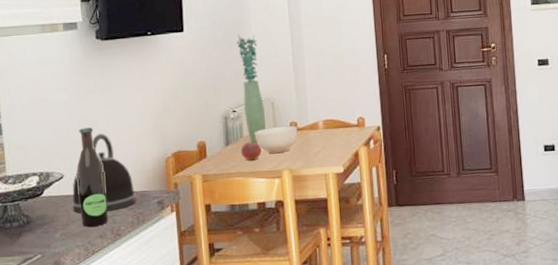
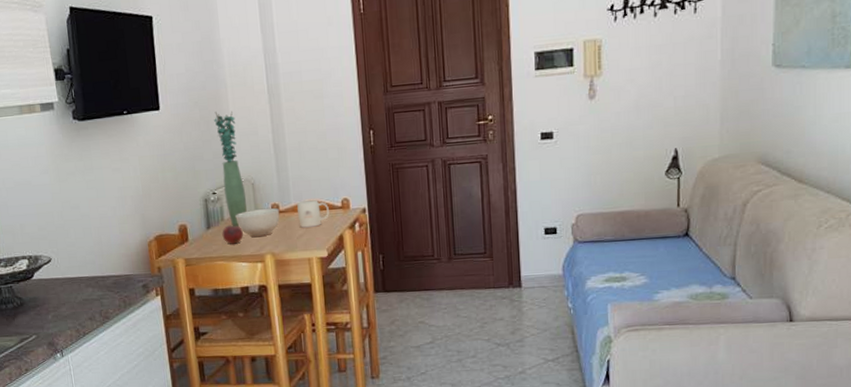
kettle: present [72,133,136,213] -> none [60,217,122,296]
bottle: present [76,127,108,227] -> none [63,211,96,309]
mug: none [314,117,346,146] -> present [297,199,329,229]

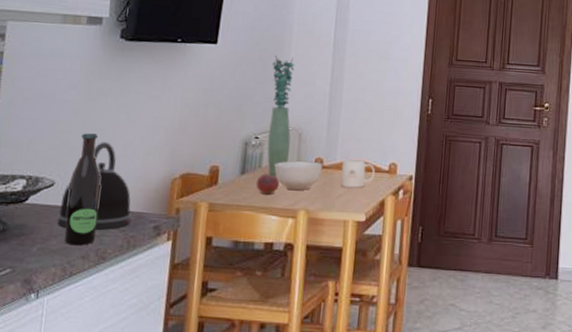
kettle: none [60,217,122,296] -> present [57,142,132,230]
bottle: none [63,211,96,309] -> present [64,133,101,245]

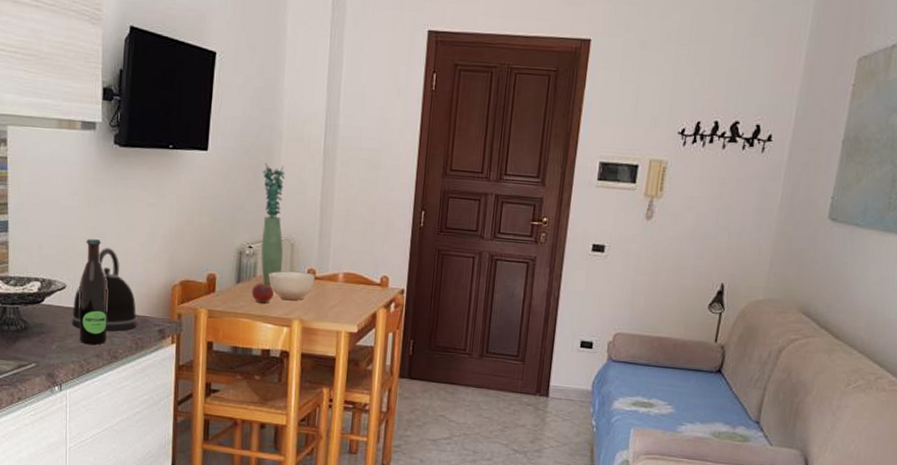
mug: present [341,158,375,189] -> none [333,270,367,301]

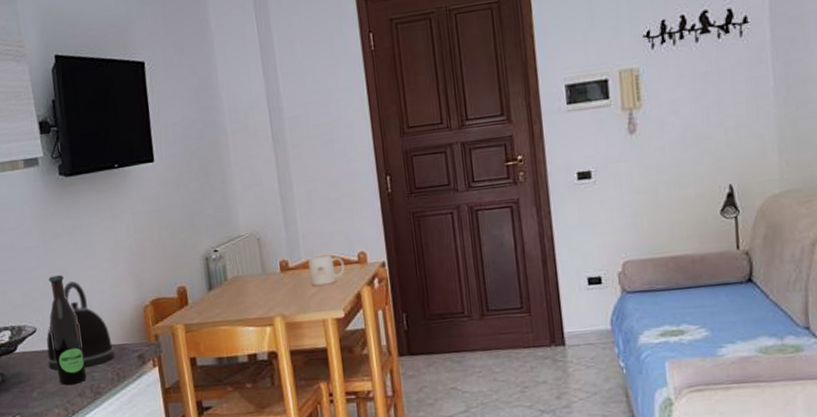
fruit: present [251,282,274,303] -> none [225,284,249,307]
vase: present [261,163,286,286] -> none [214,159,253,288]
bowl: present [268,271,316,301] -> none [240,264,290,299]
mug: none [333,270,367,301] -> present [308,253,345,287]

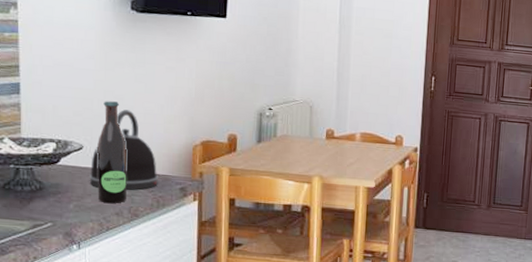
mug: present [308,253,345,287] -> none [351,130,383,158]

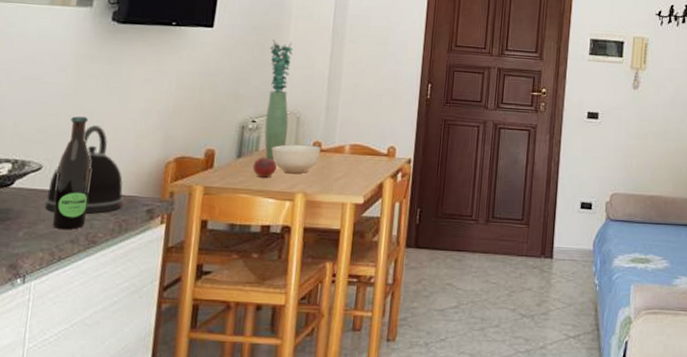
fruit: none [272,142,294,162] -> present [252,156,277,178]
vase: none [281,31,303,146] -> present [264,40,293,160]
bowl: none [288,131,334,159] -> present [271,144,322,174]

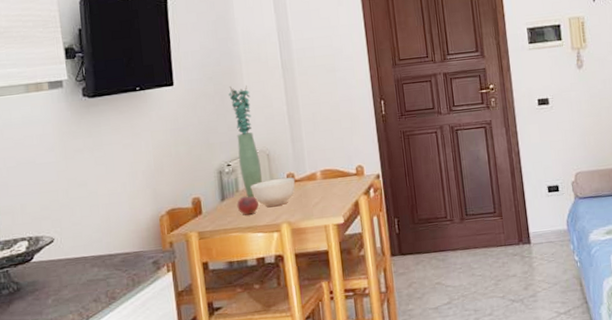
kettle: present [44,125,123,214] -> none [63,194,131,278]
bottle: present [52,116,92,229] -> none [67,188,102,292]

